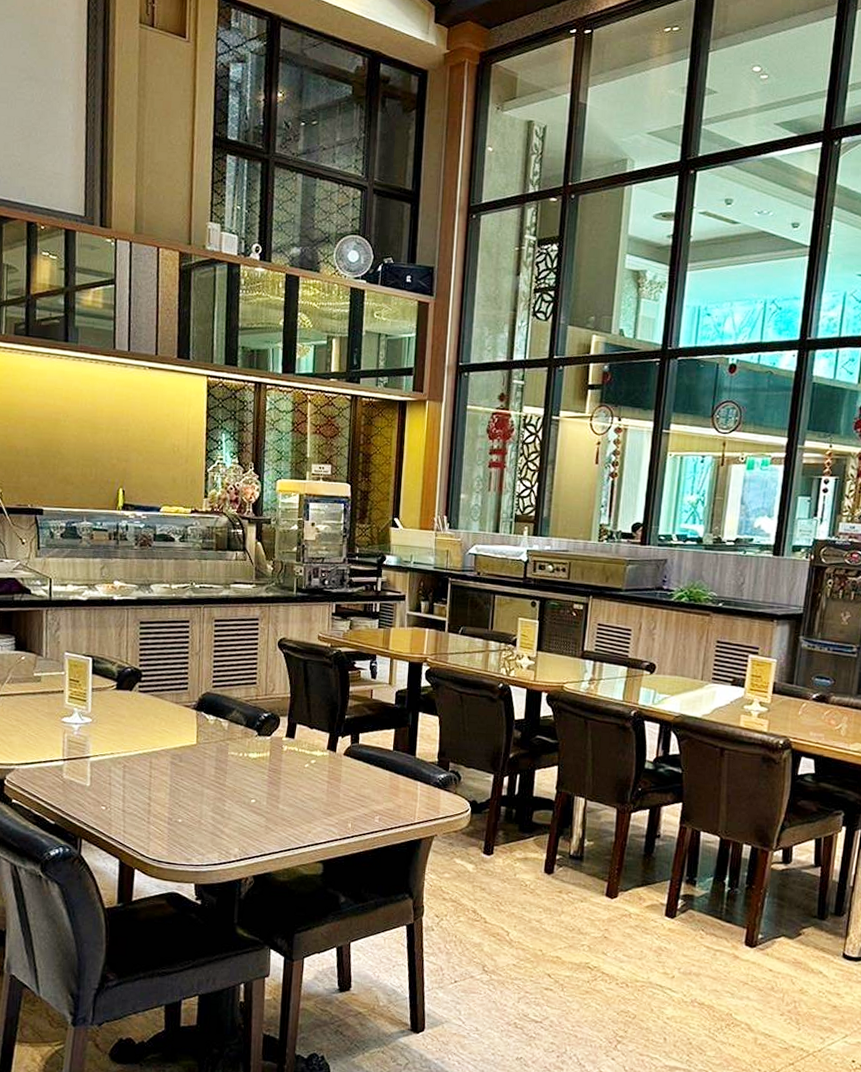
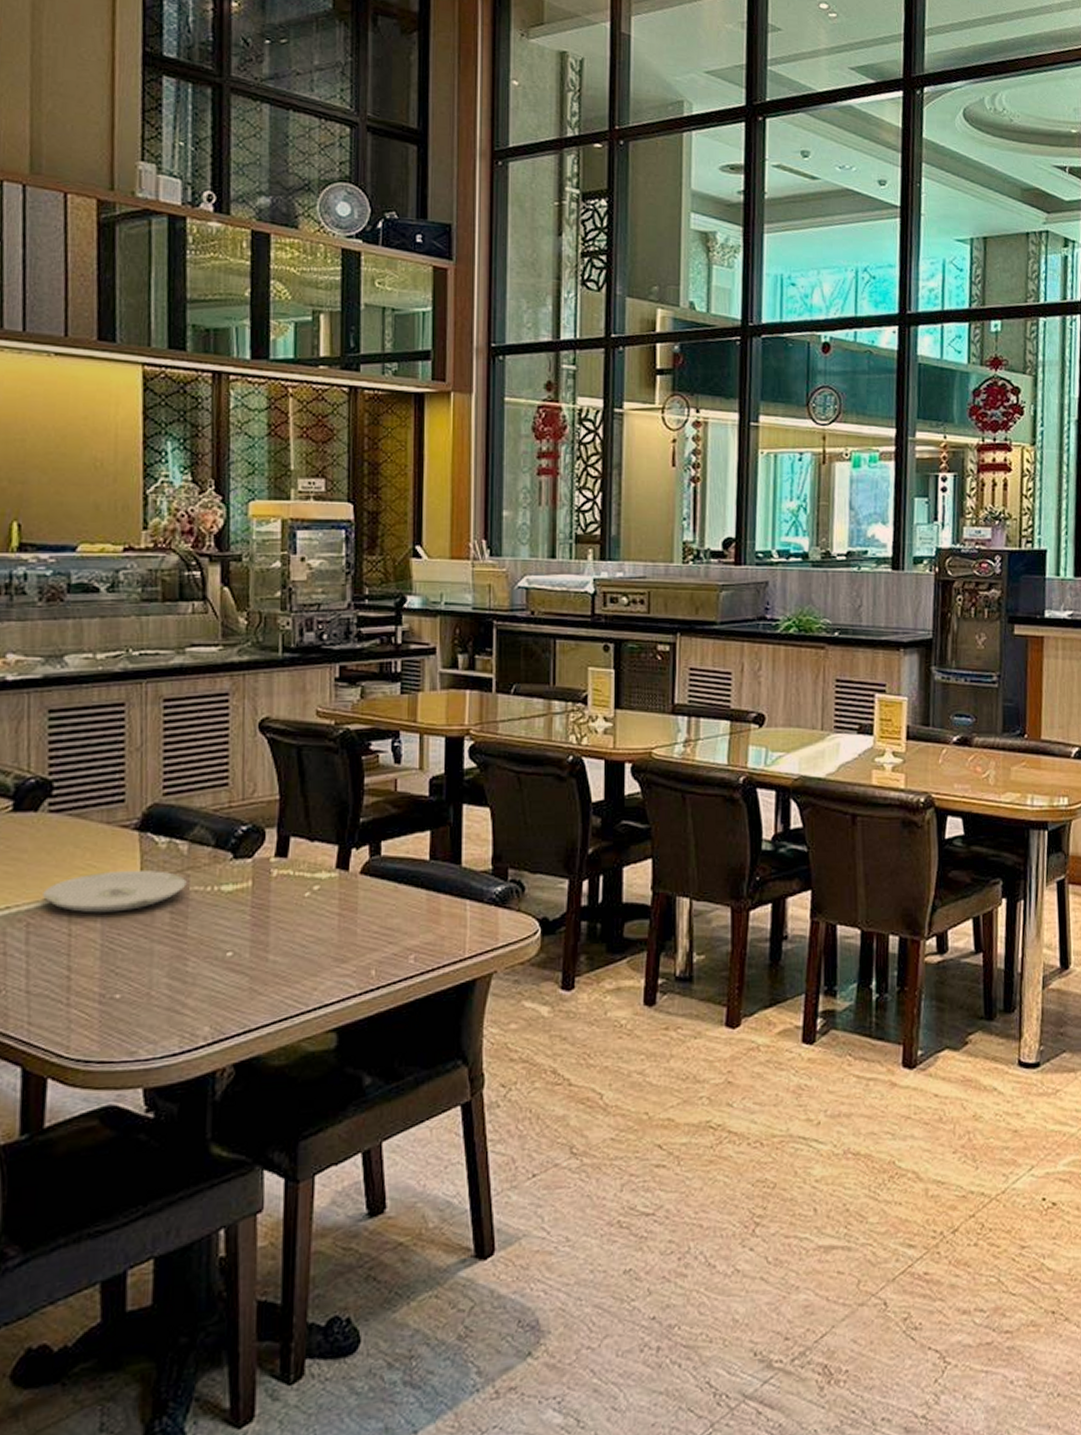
plate: none [134,736,226,764] -> present [43,869,187,913]

